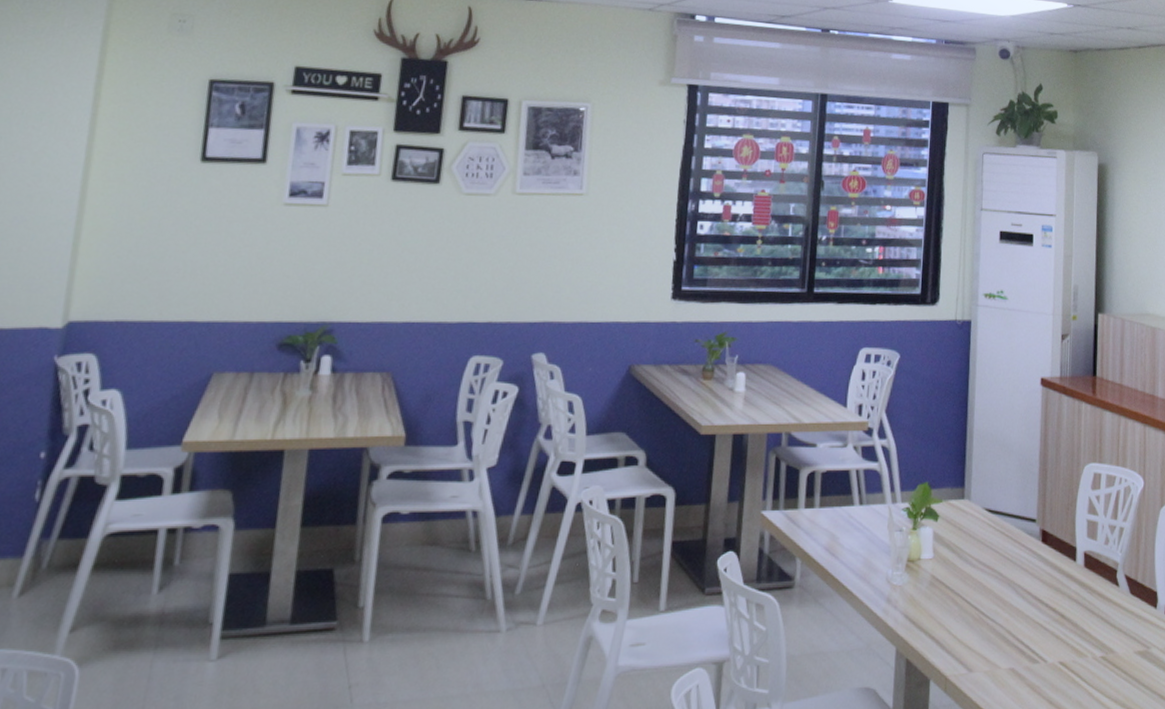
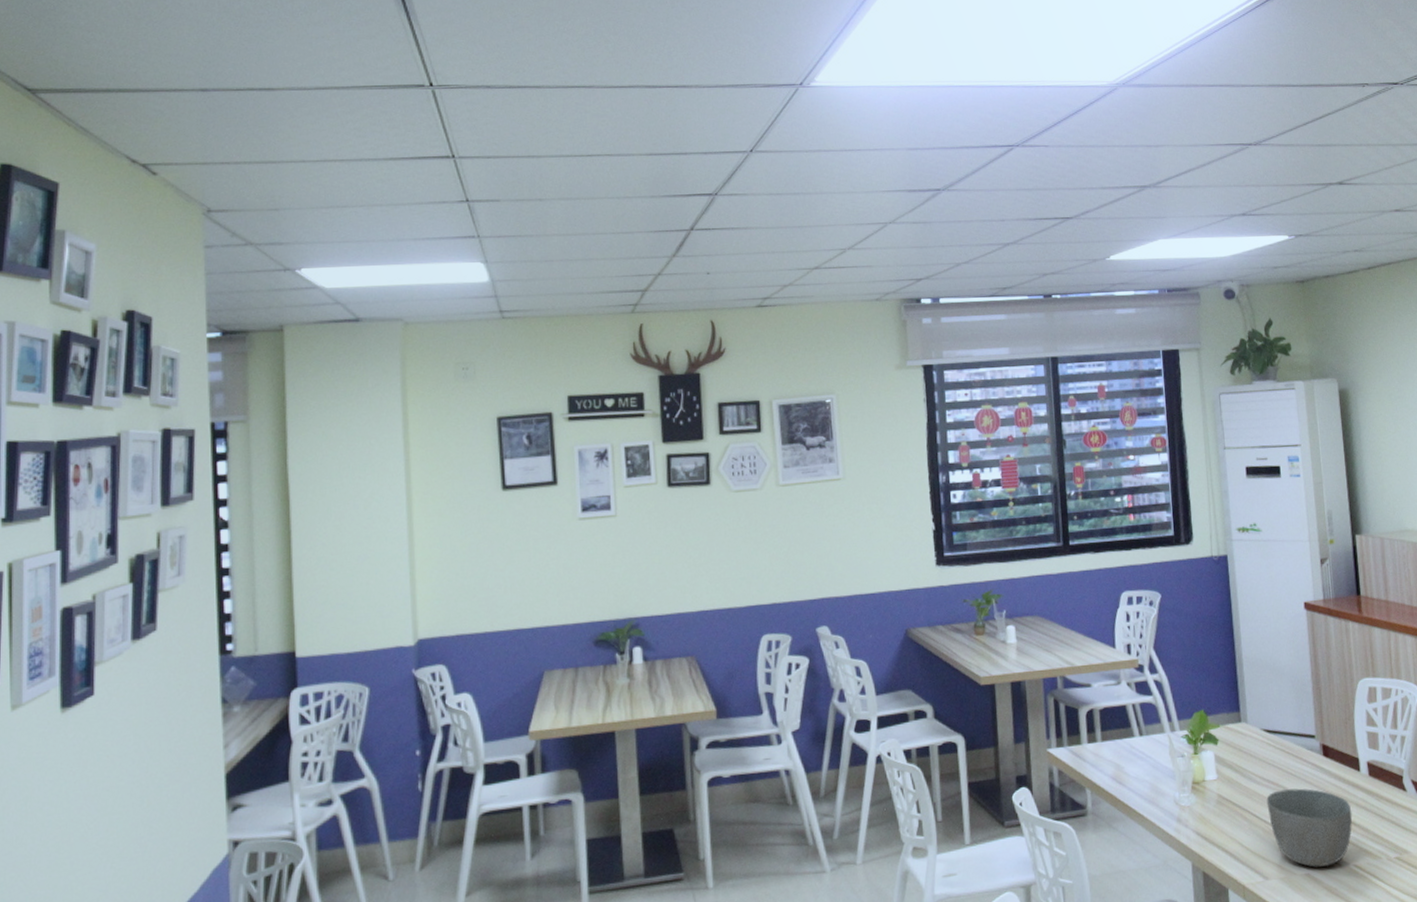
bowl: none [979,574,1064,662] -> present [1266,788,1353,867]

